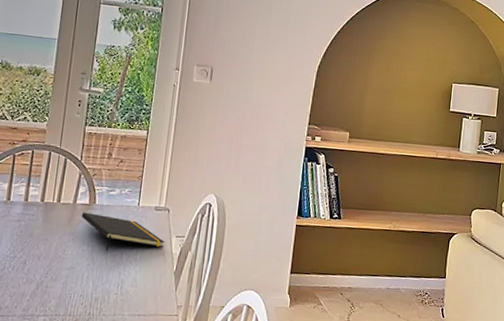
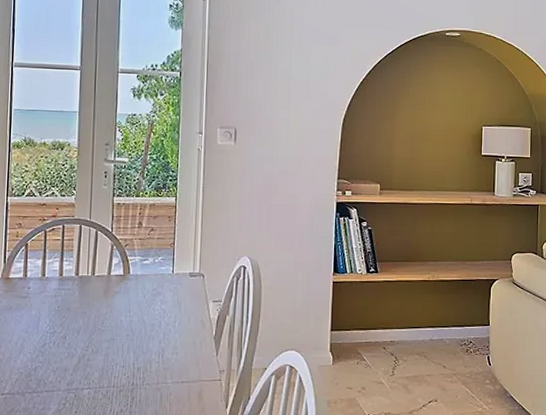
notepad: present [81,212,165,251] -> none [116,283,203,320]

